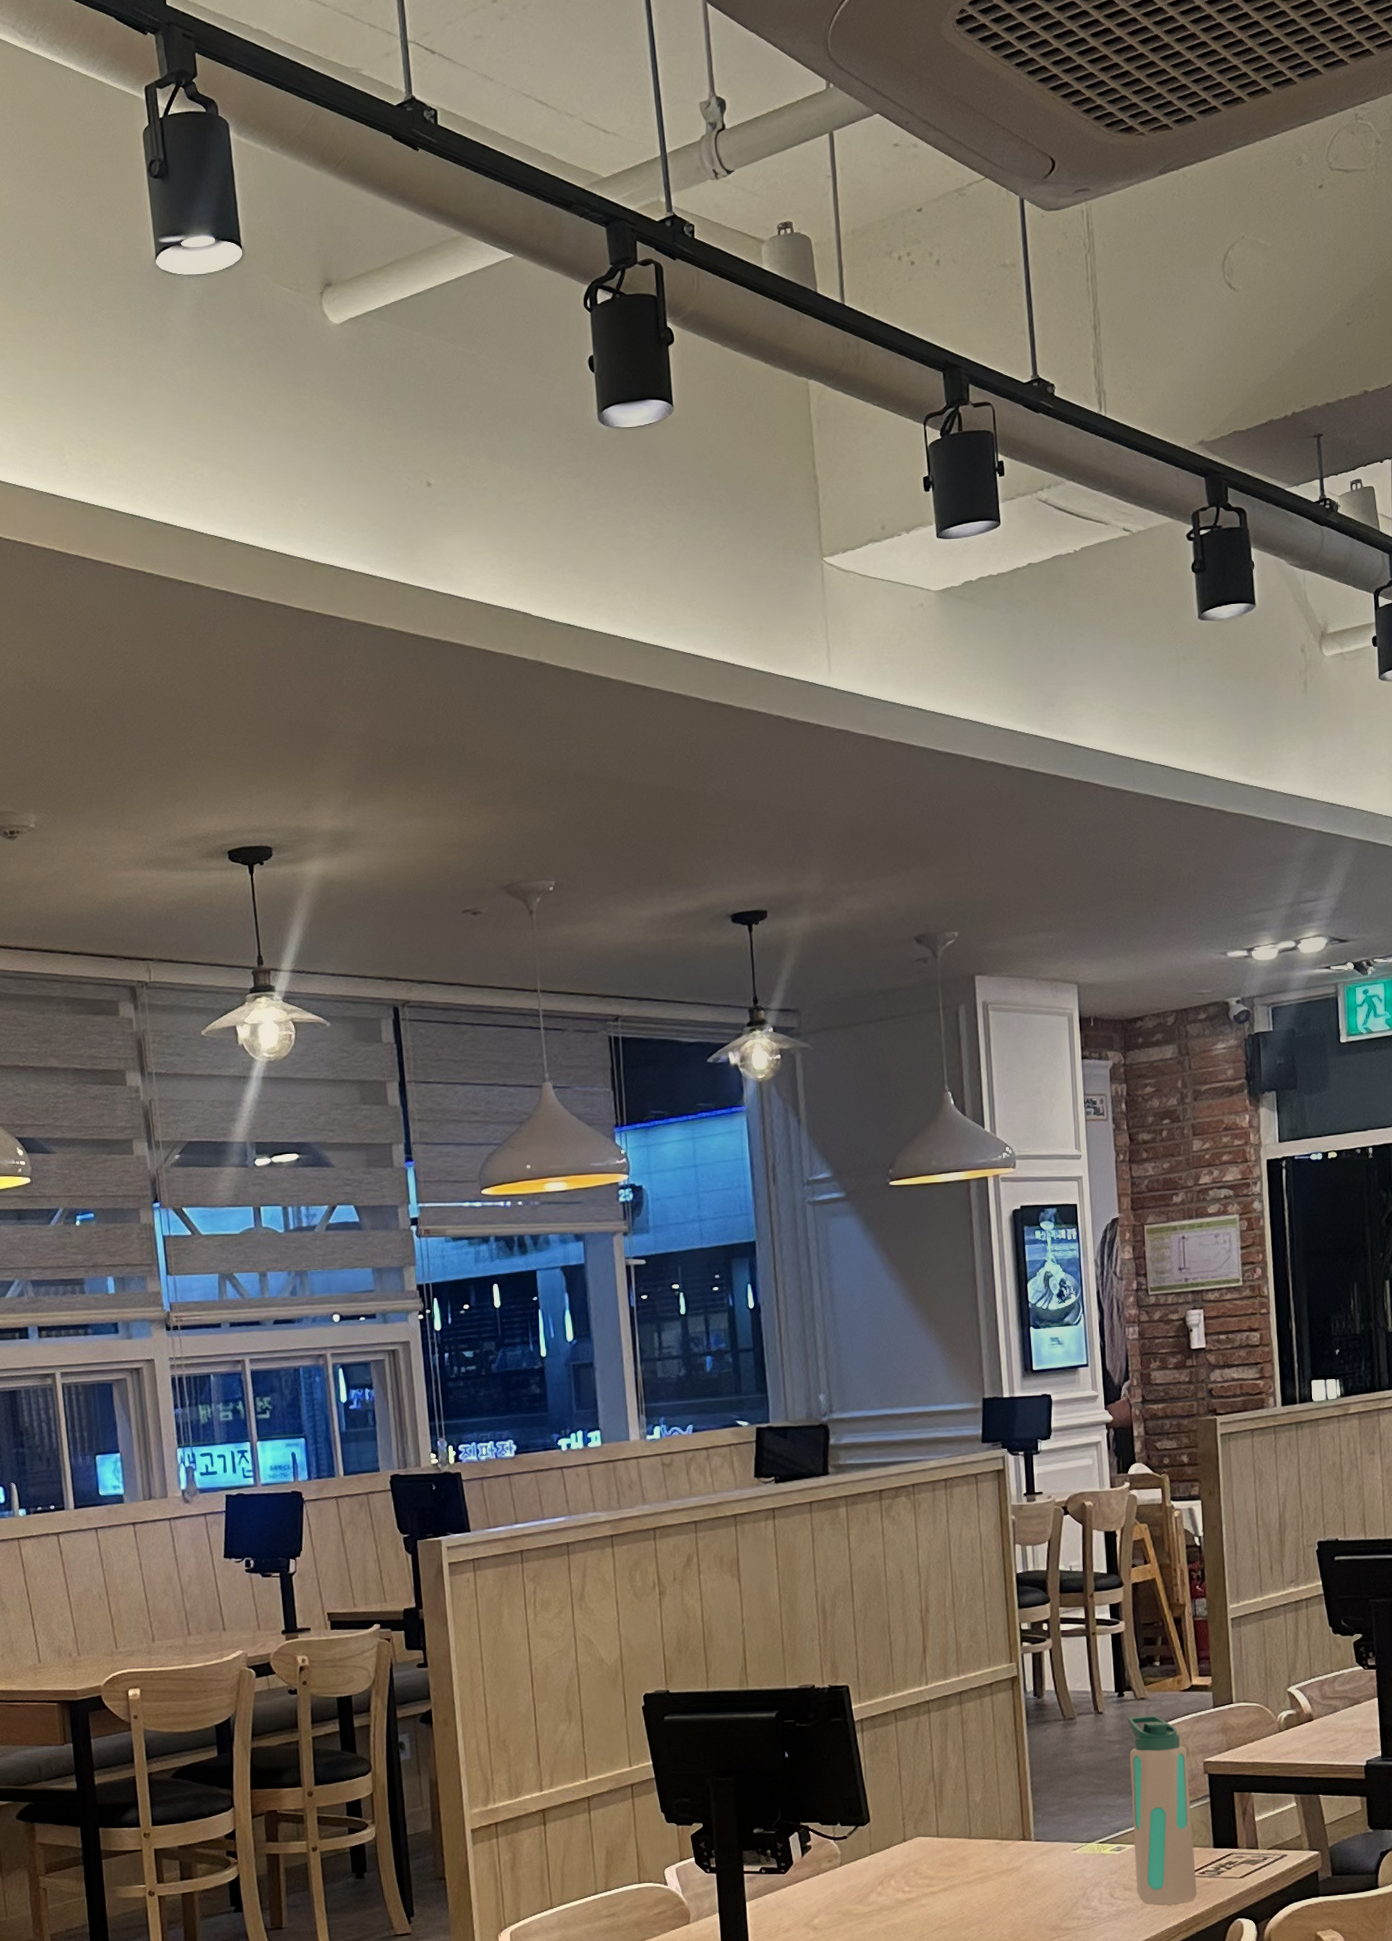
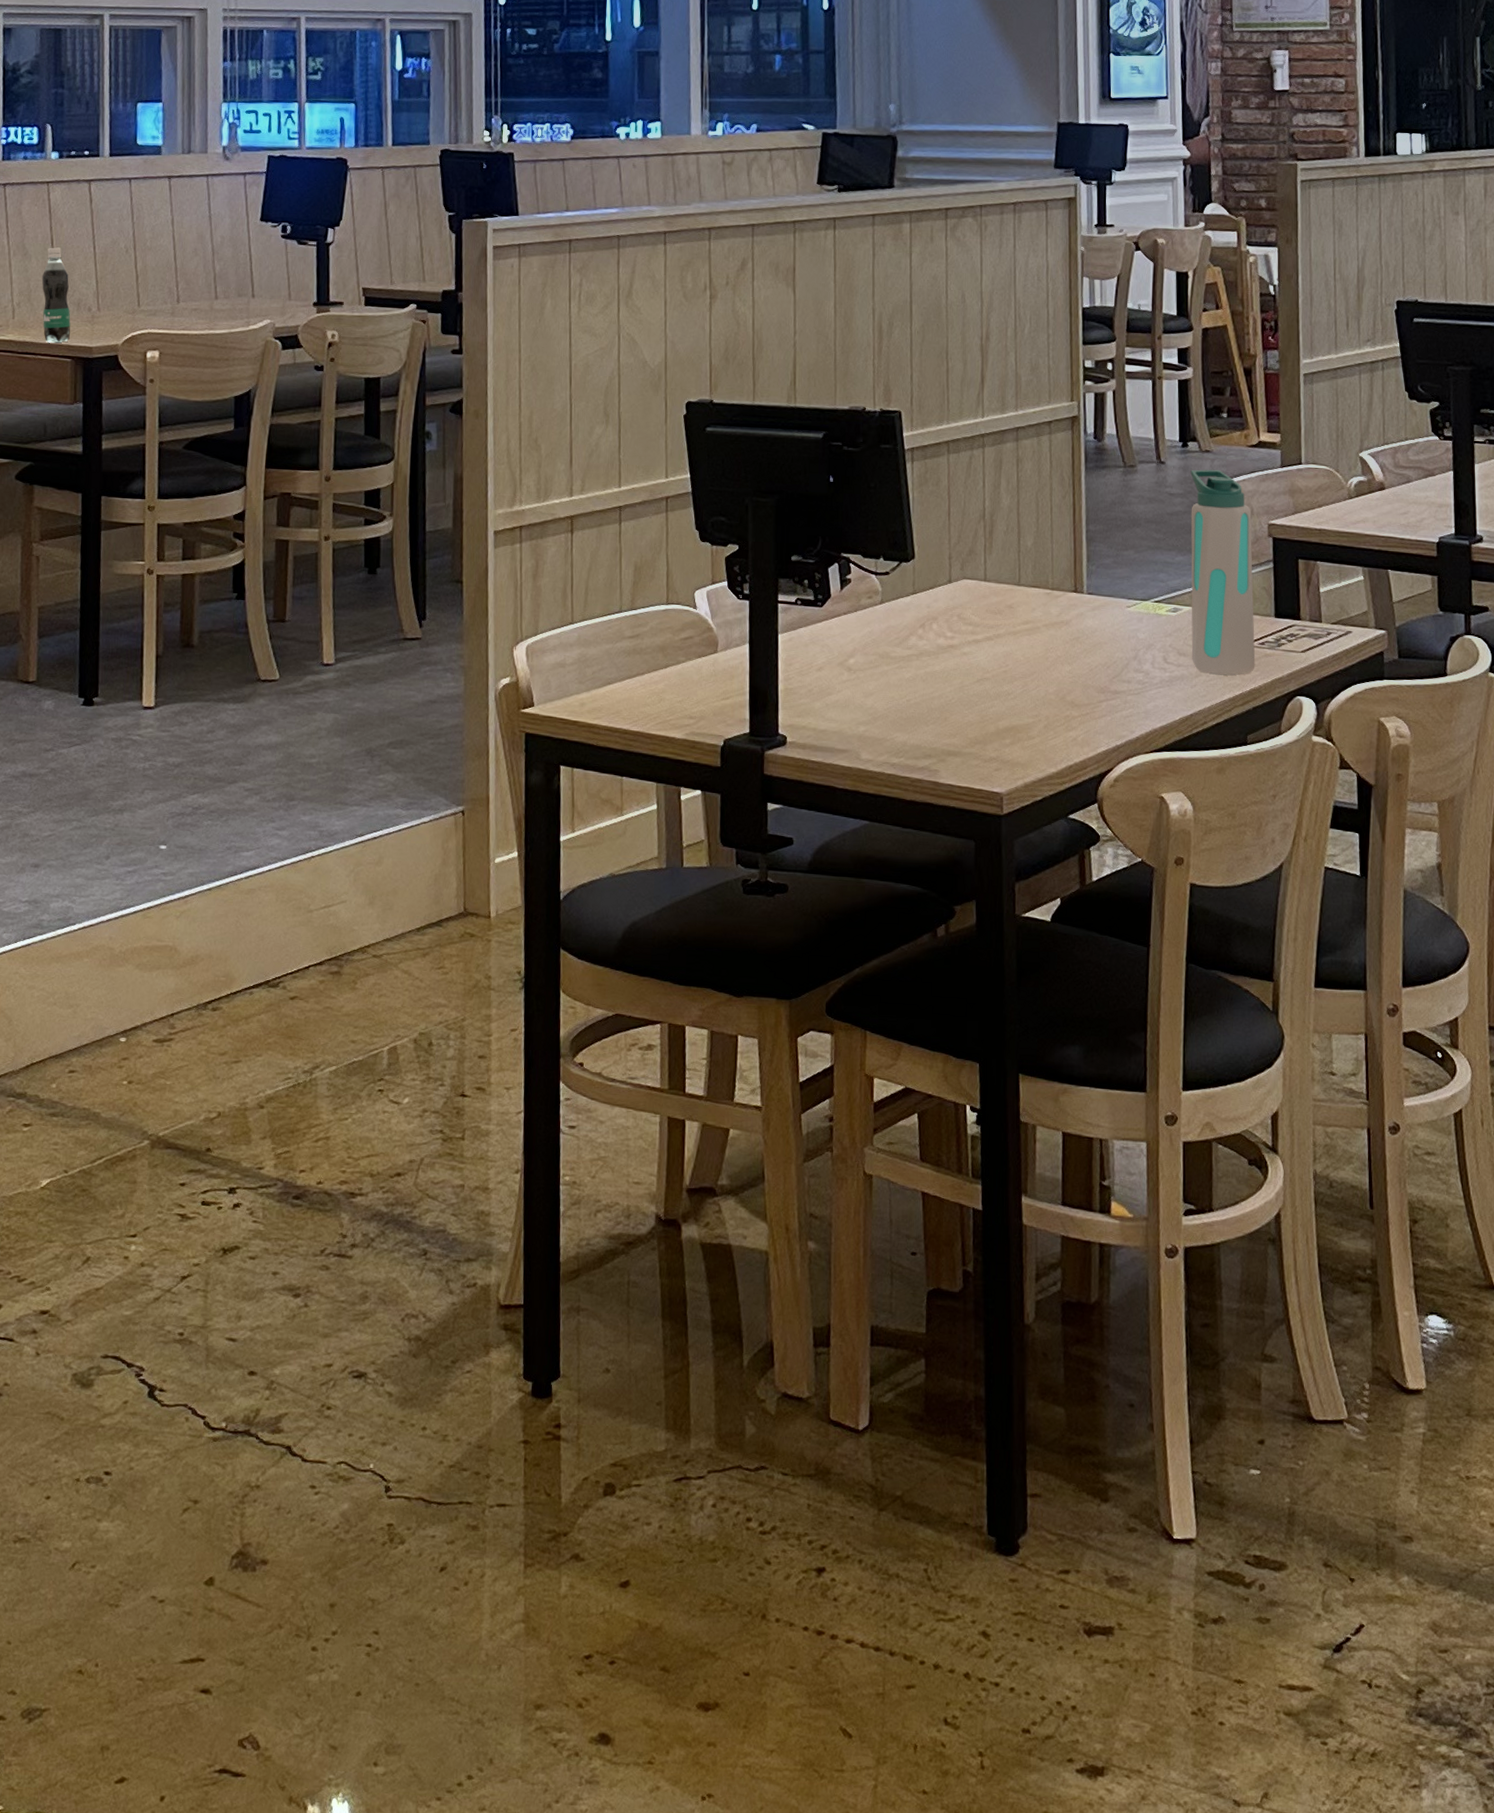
bottle: none [21,1599,55,1690] -> present [41,247,71,343]

